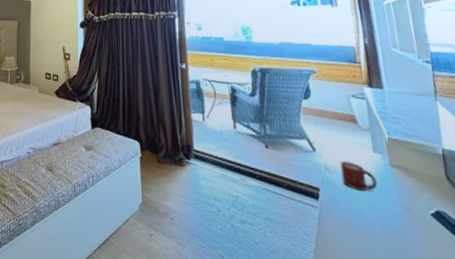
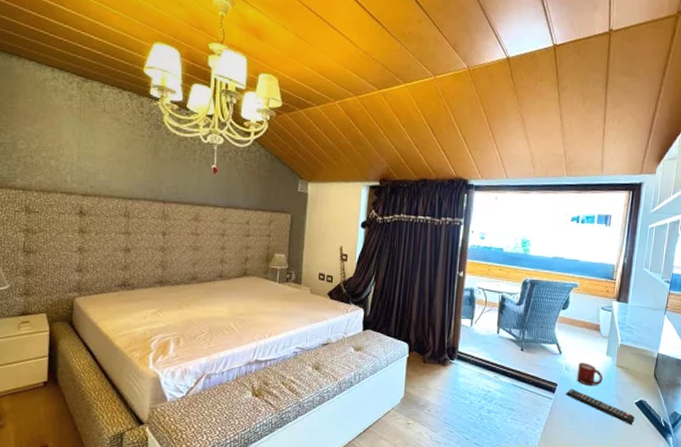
remote control: none [333,194,438,244] -> present [566,389,635,424]

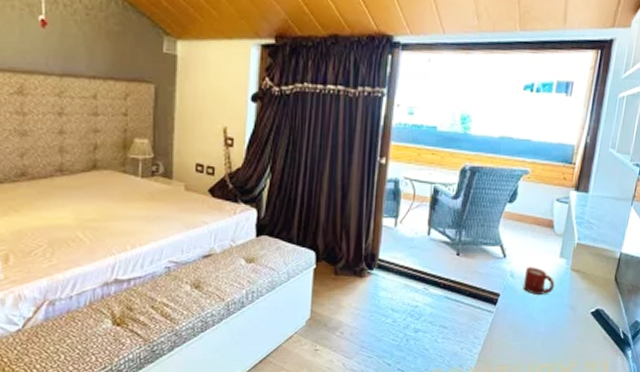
remote control: present [566,389,635,424] -> none [509,299,590,338]

